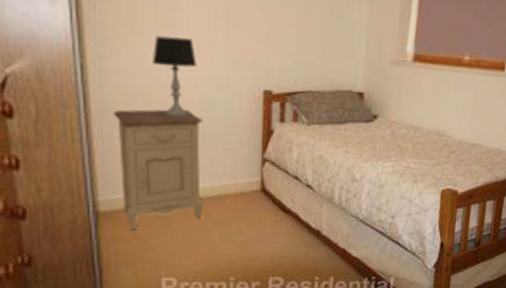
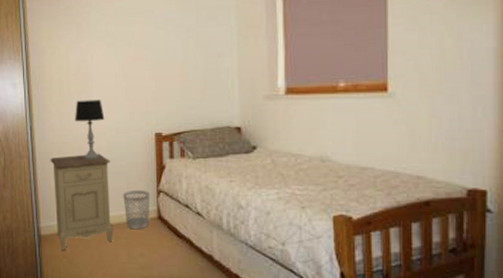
wastebasket: none [218,157,253,204] -> present [123,190,150,230]

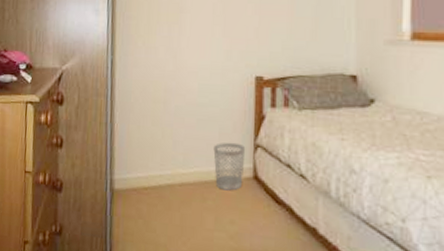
nightstand: present [50,153,114,251] -> none [131,96,201,210]
table lamp: present [75,100,105,160] -> none [163,33,198,104]

